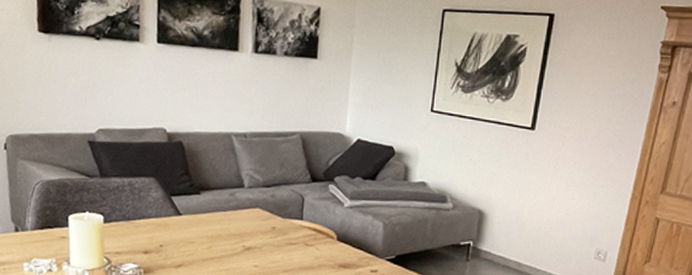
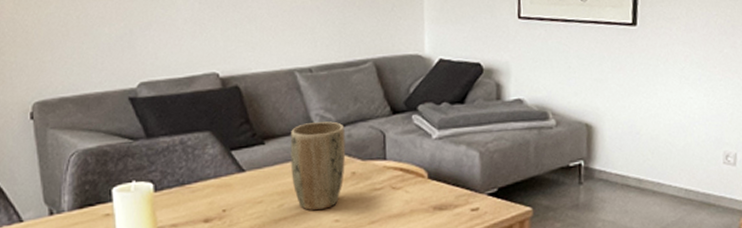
plant pot: none [220,181,270,256] -> present [290,121,346,211]

